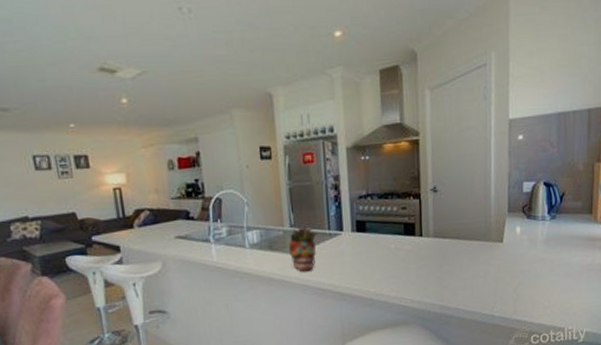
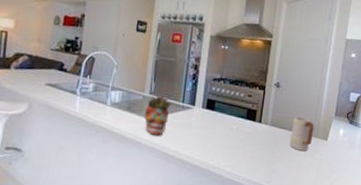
mug: none [458,221,486,259] -> present [289,117,314,151]

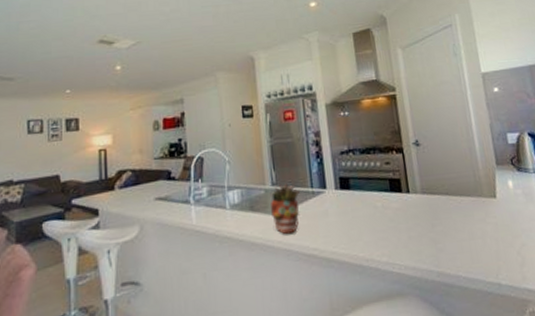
mug: present [289,117,314,151] -> none [447,175,478,218]

